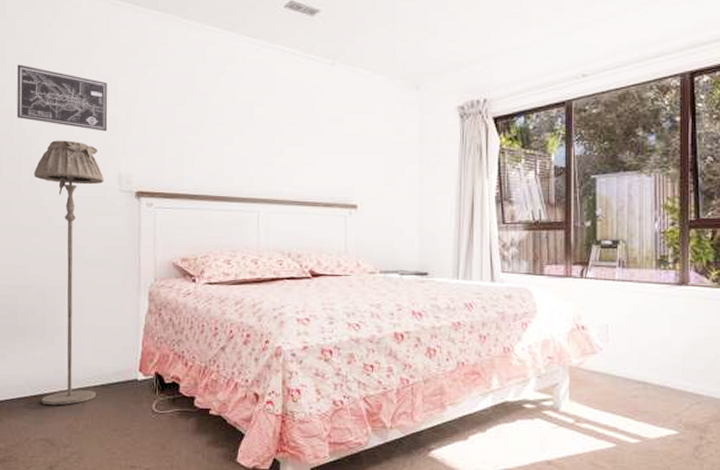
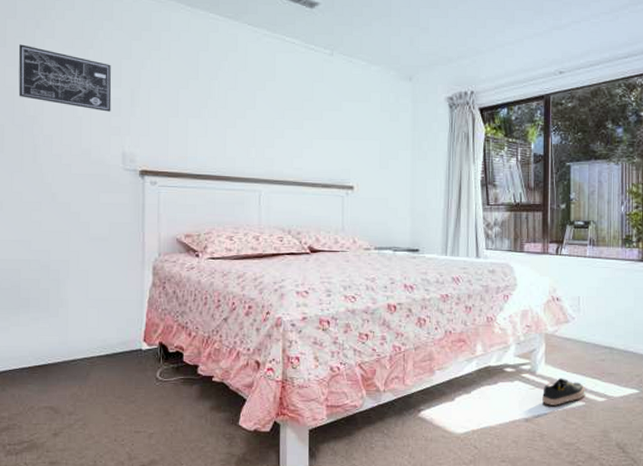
floor lamp: present [34,140,104,406] -> none [37,119,108,375]
shoe: none [565,416,616,447] -> present [541,378,585,405]

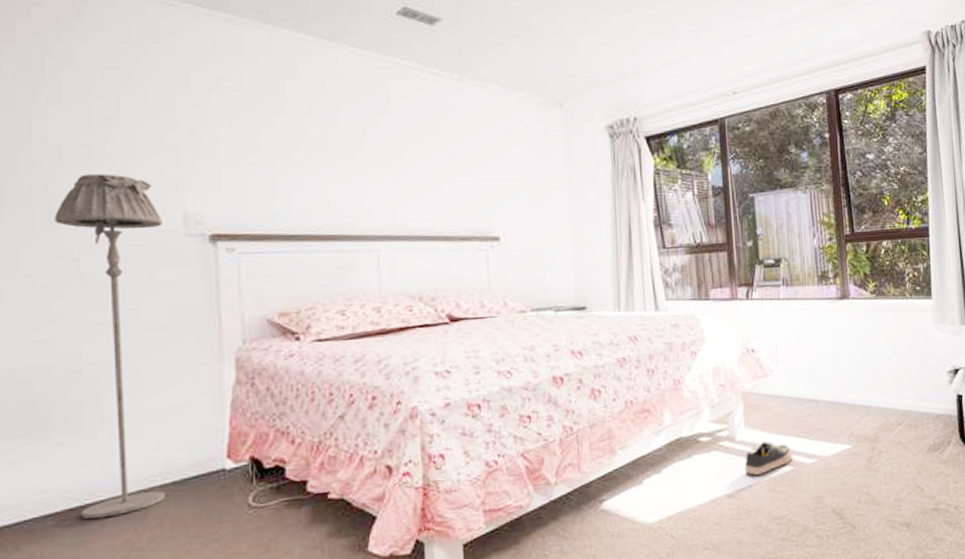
wall art: present [18,44,112,112] -> none [22,77,164,161]
floor lamp: none [37,119,108,375] -> present [54,174,166,519]

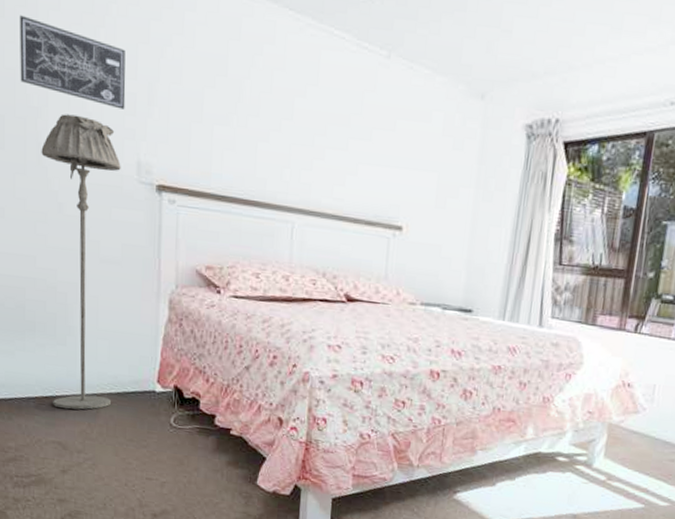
wall art: none [22,77,164,161] -> present [20,15,126,110]
shoe: present [744,441,793,475] -> none [595,475,647,505]

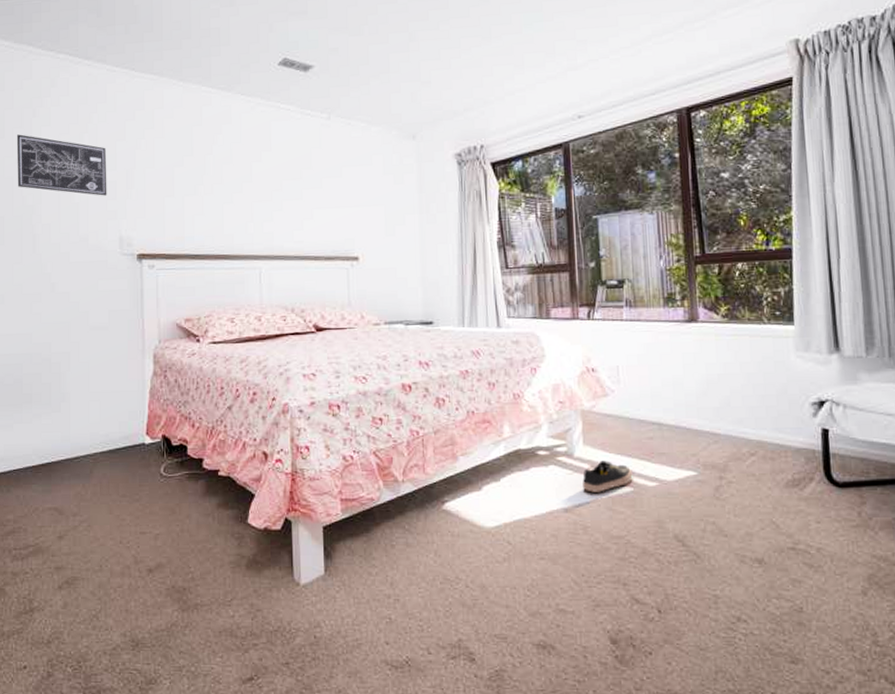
floor lamp: present [41,114,121,410] -> none [36,206,105,474]
shoe: none [595,475,647,505] -> present [581,460,633,493]

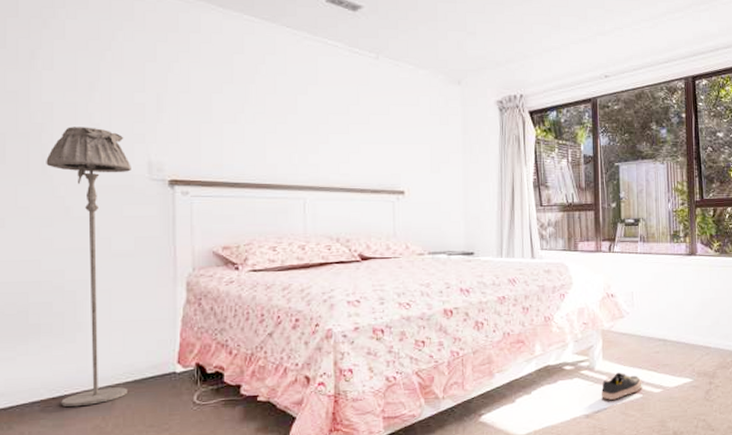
wall art: present [17,134,107,196] -> none [22,45,134,118]
floor lamp: none [36,206,105,474] -> present [46,127,131,407]

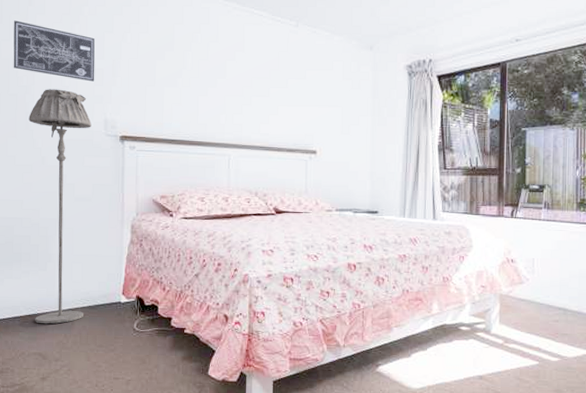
wall art: none [22,45,134,118] -> present [13,20,95,82]
shoe: present [600,372,642,400] -> none [495,337,539,364]

